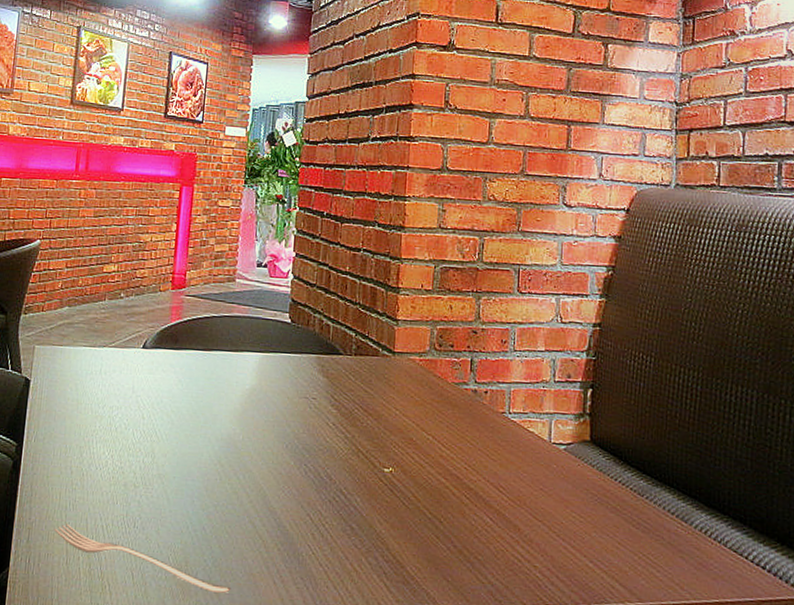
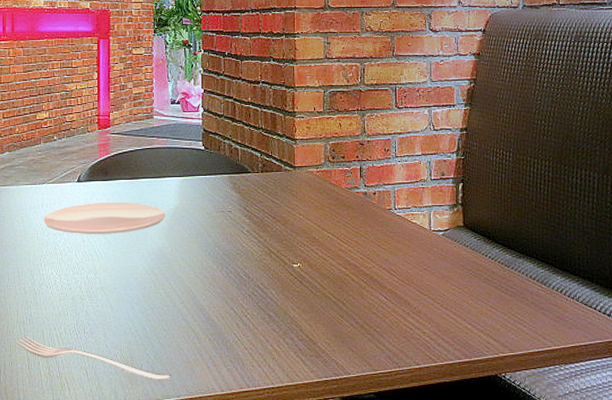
plate: none [99,374,240,413] -> present [43,202,166,235]

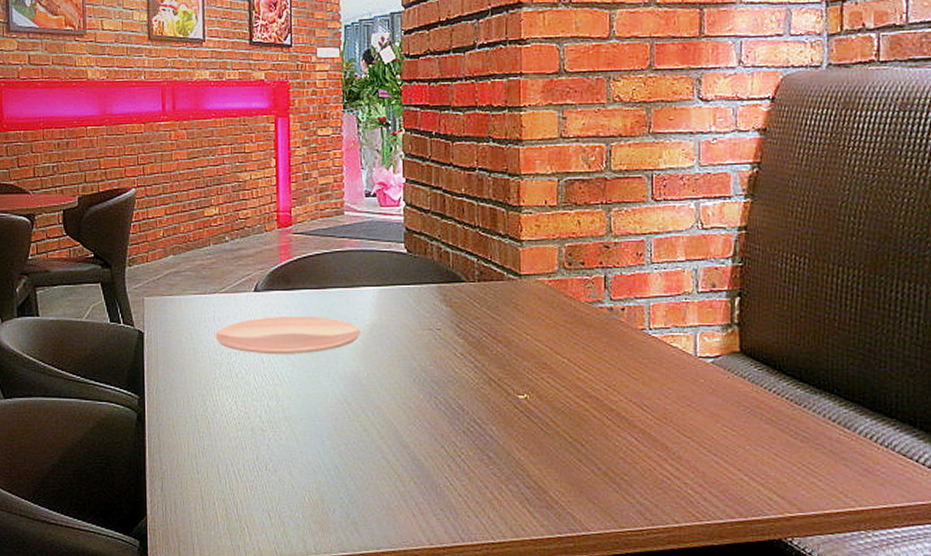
fork: present [15,335,172,381] -> none [186,470,371,529]

